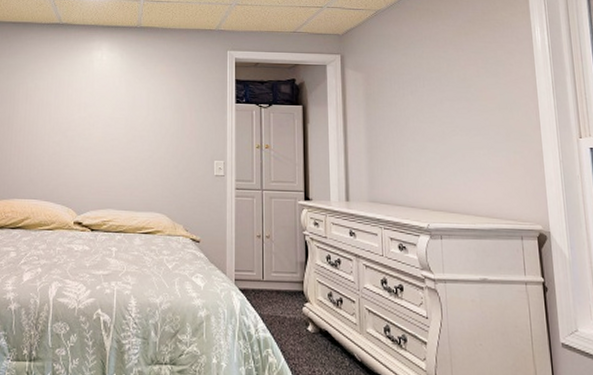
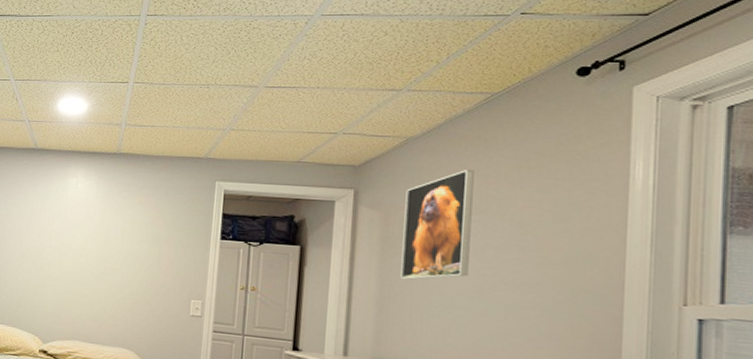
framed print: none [380,36,433,130] -> present [400,170,474,280]

